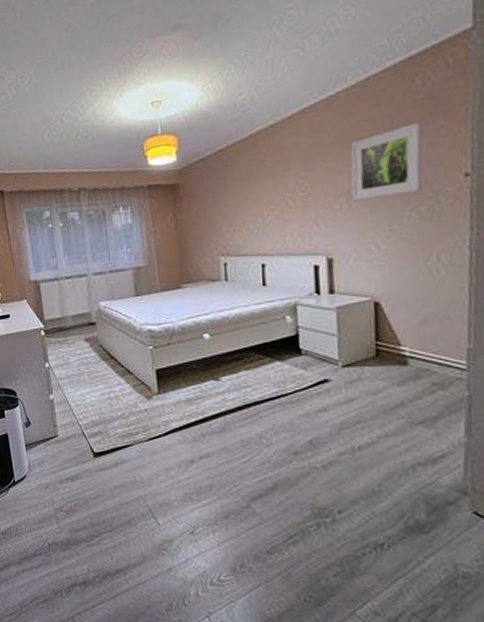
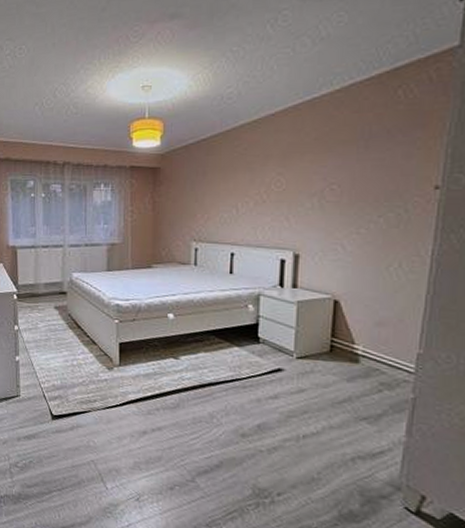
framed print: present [350,123,423,201] -> none [324,133,398,201]

